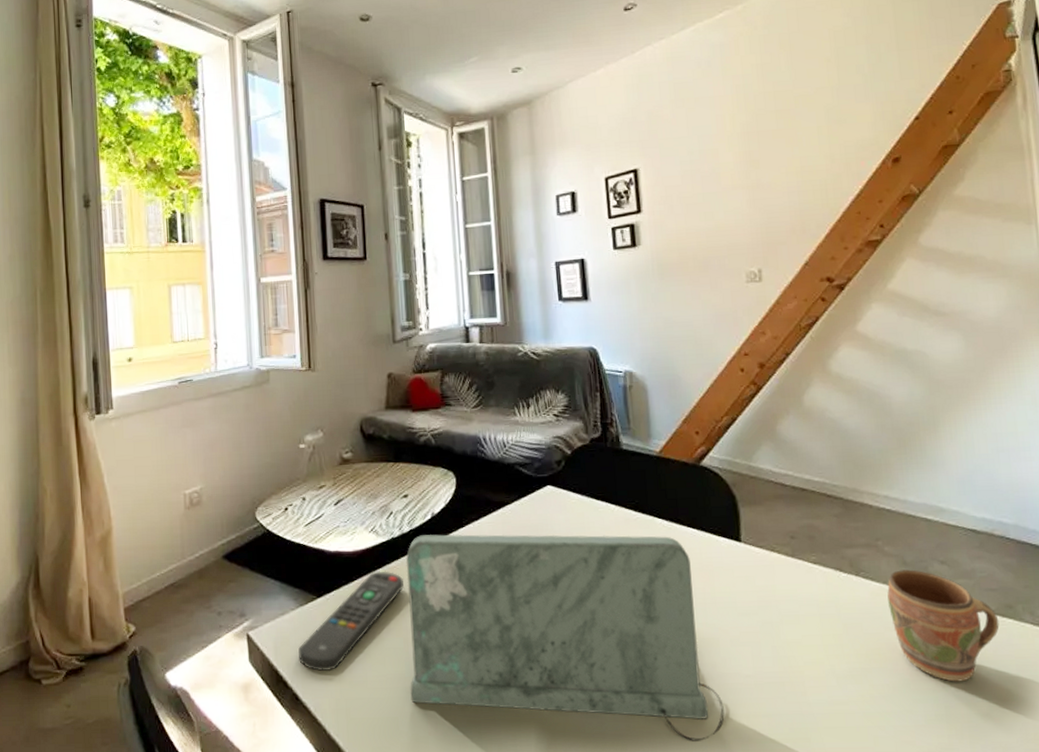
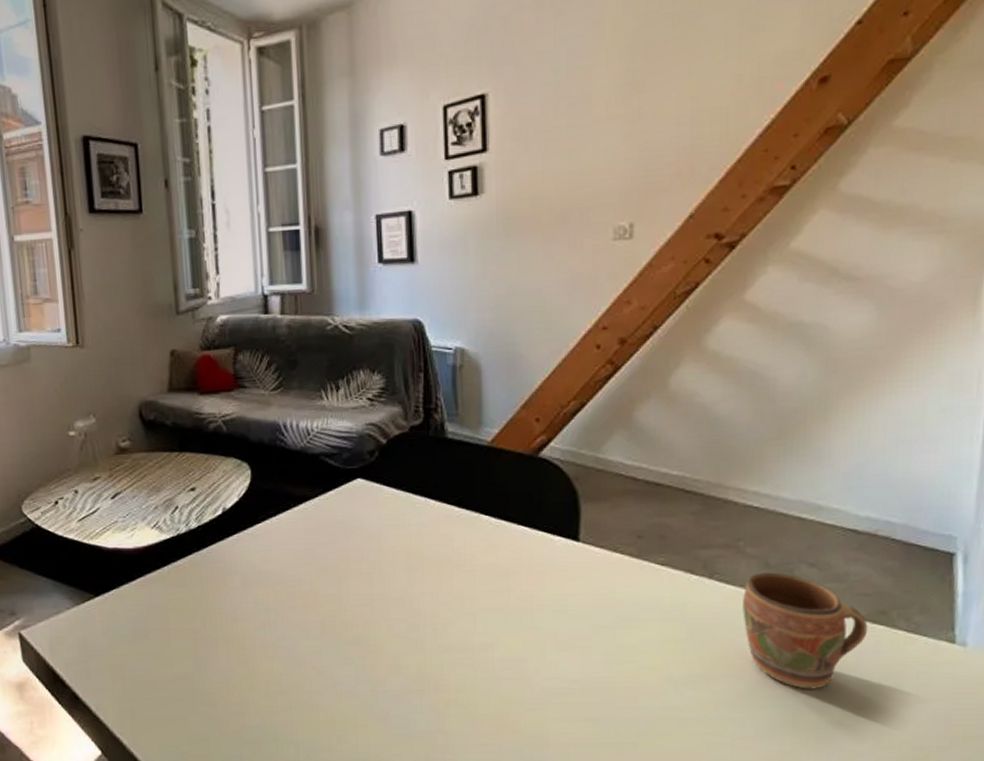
remote control: present [298,571,404,671] -> none [76,569,191,671]
laptop: present [406,534,725,741] -> none [193,530,545,745]

